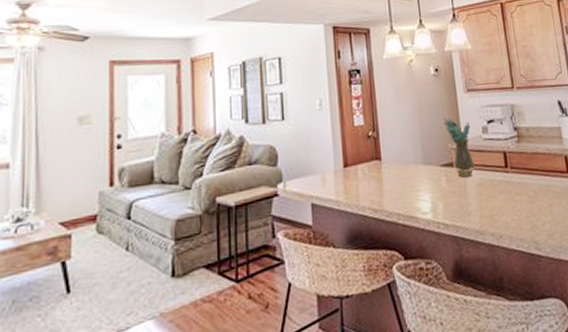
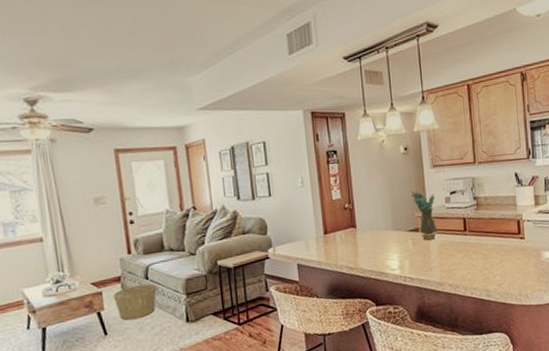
basket: none [84,225,138,274] -> present [113,284,156,321]

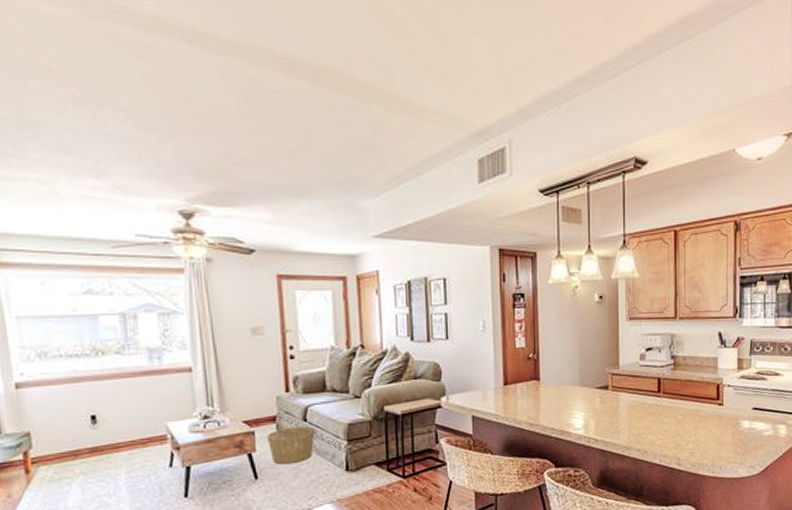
vase: present [411,190,438,241] -> none [603,343,629,400]

